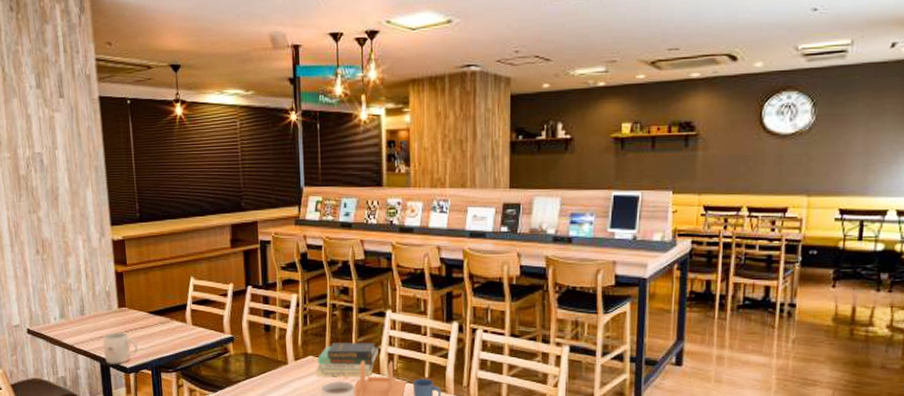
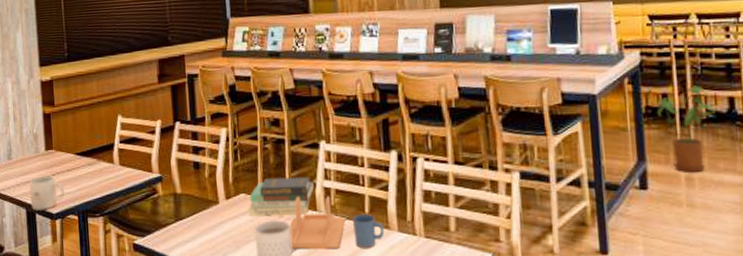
house plant: none [699,274,752,352] -> present [656,85,716,172]

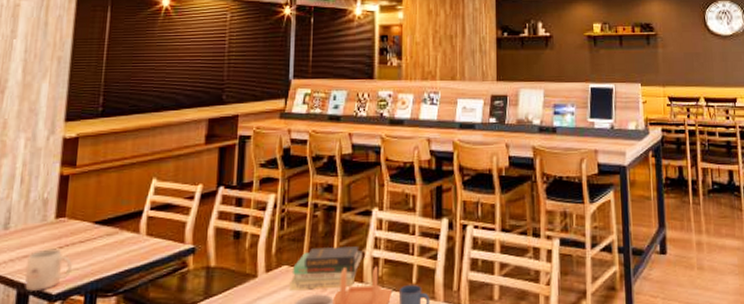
house plant: present [656,85,716,172] -> none [674,160,719,238]

